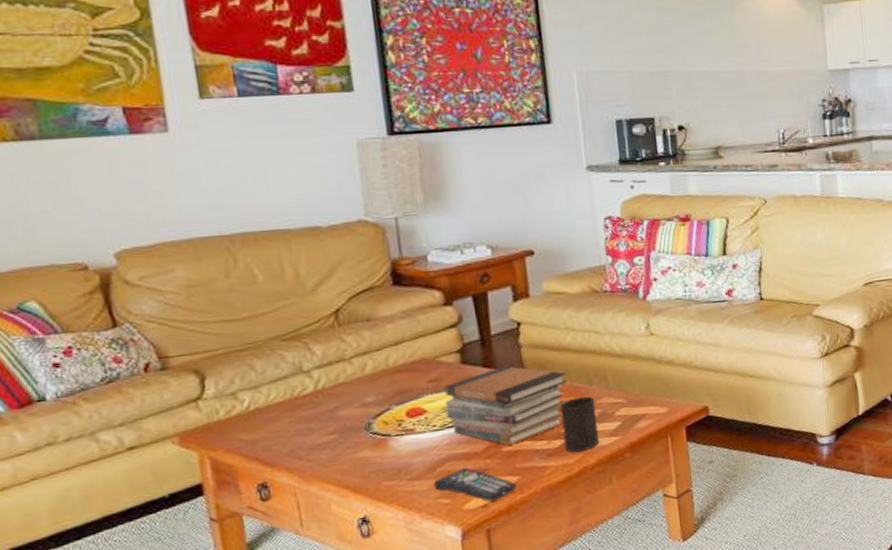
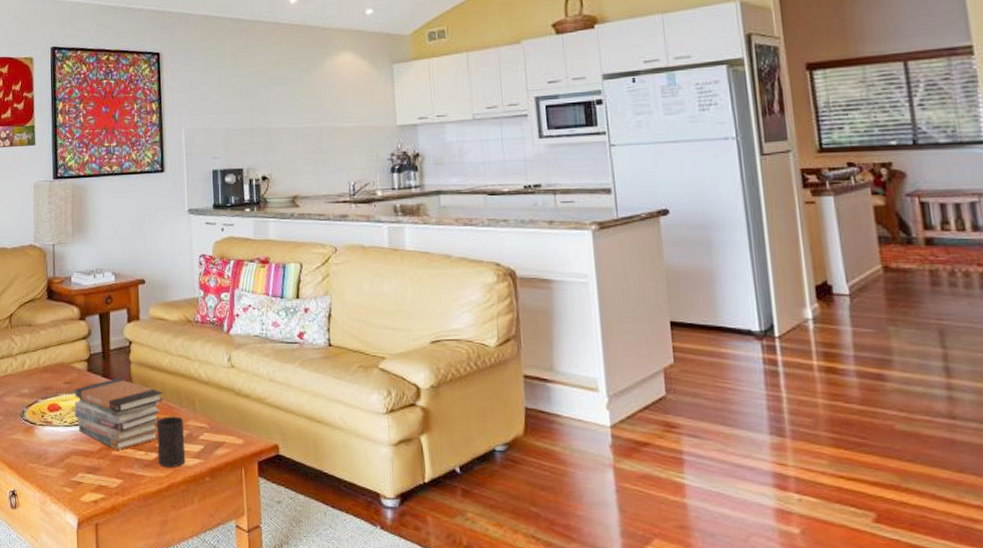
remote control: present [433,467,518,502] -> none [61,463,121,498]

